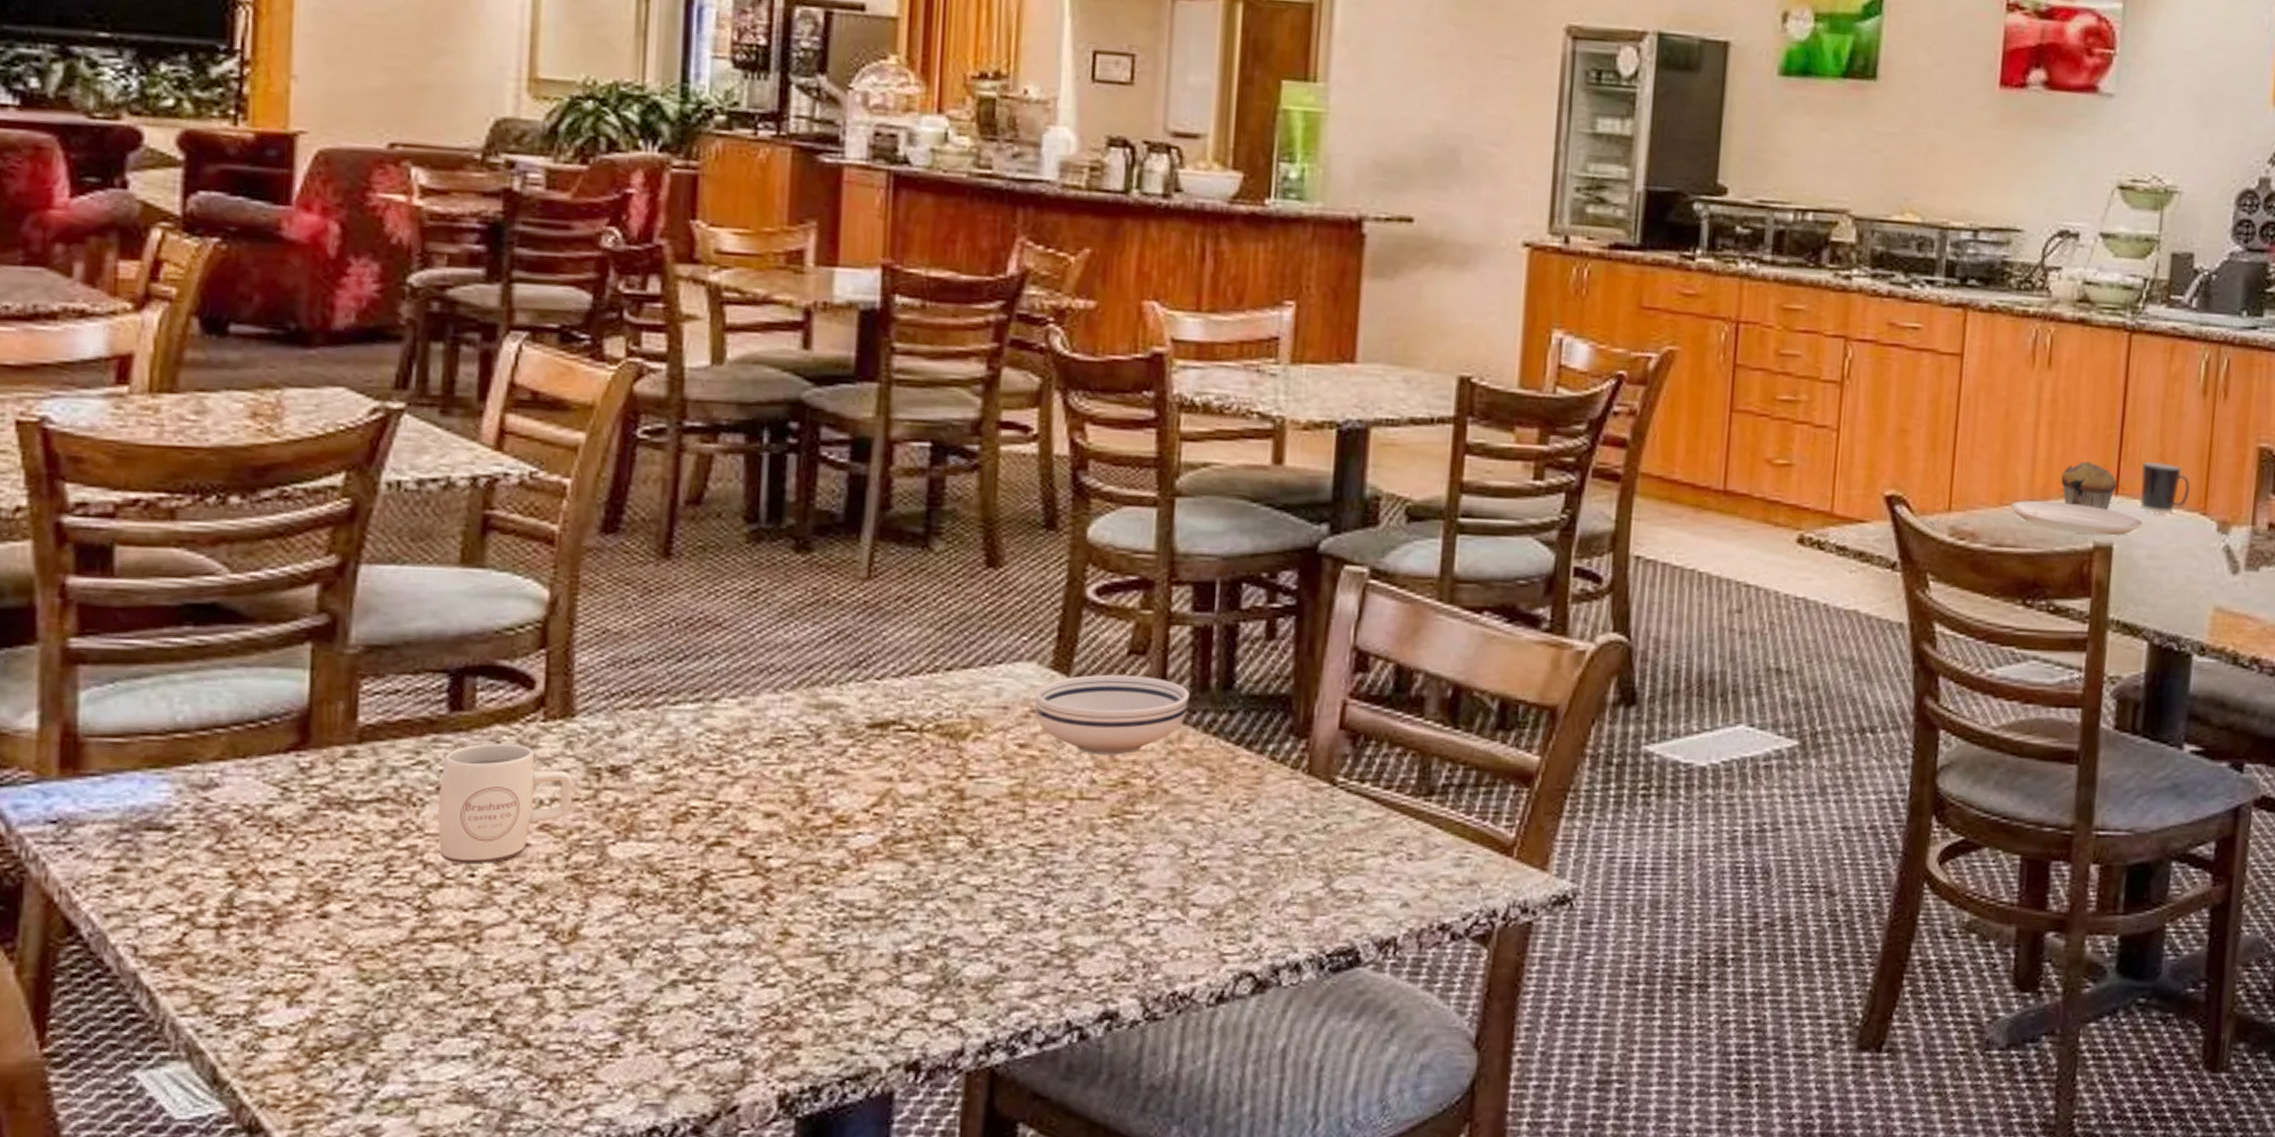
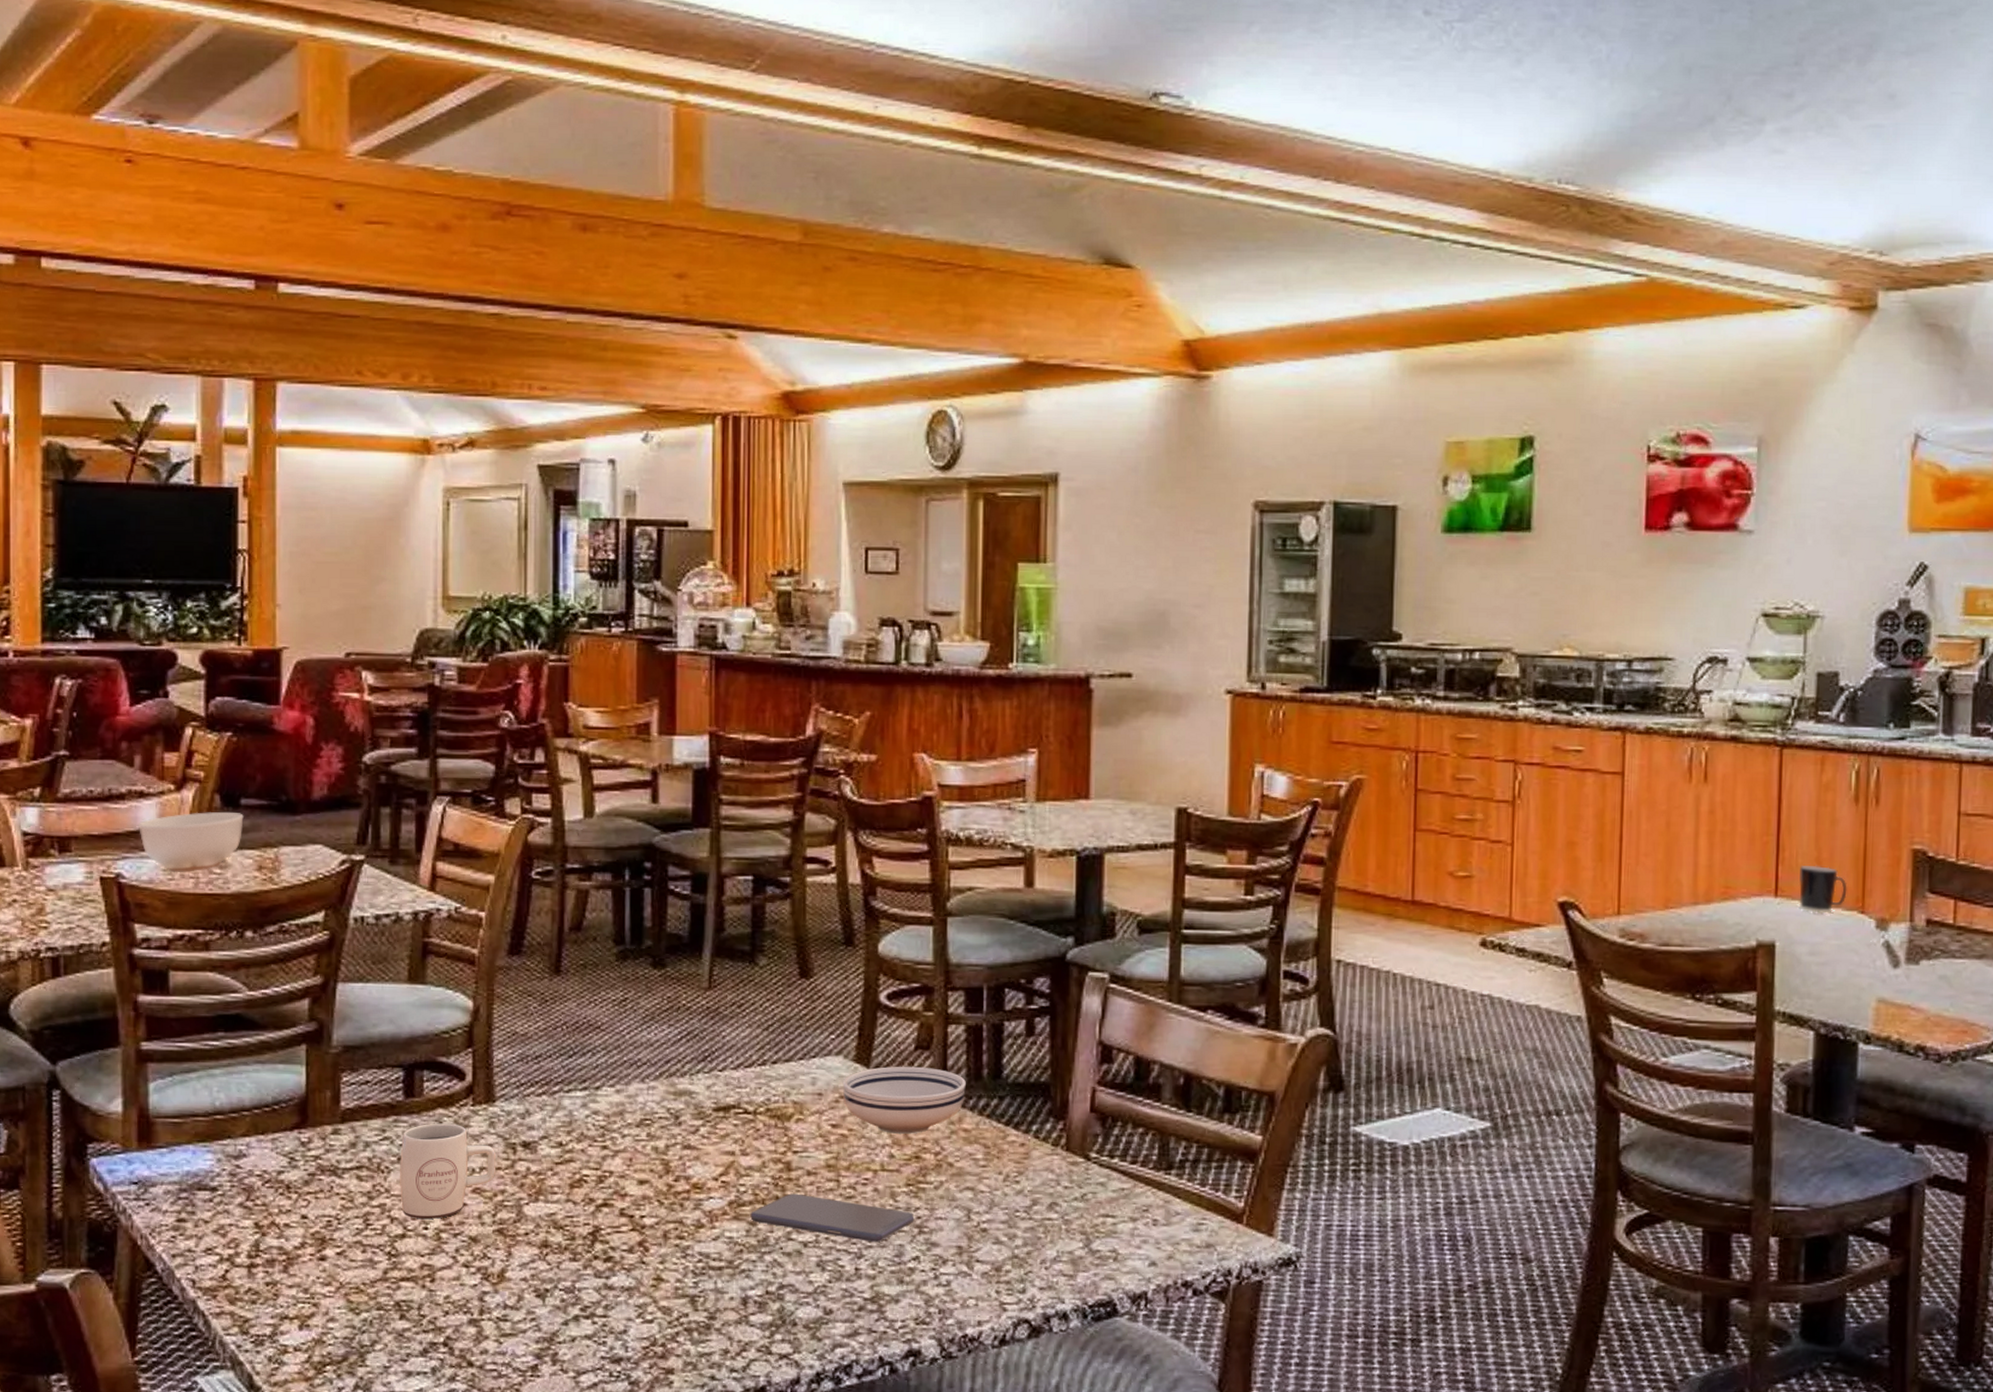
bowl: none [75,340,233,418] -> present [137,811,244,872]
smartphone: none [909,827,1118,884] -> present [750,1193,915,1242]
plate: present [2010,501,2143,536] -> none [1675,904,1803,934]
muffin: present [2061,461,2118,510] -> none [1722,867,1777,911]

